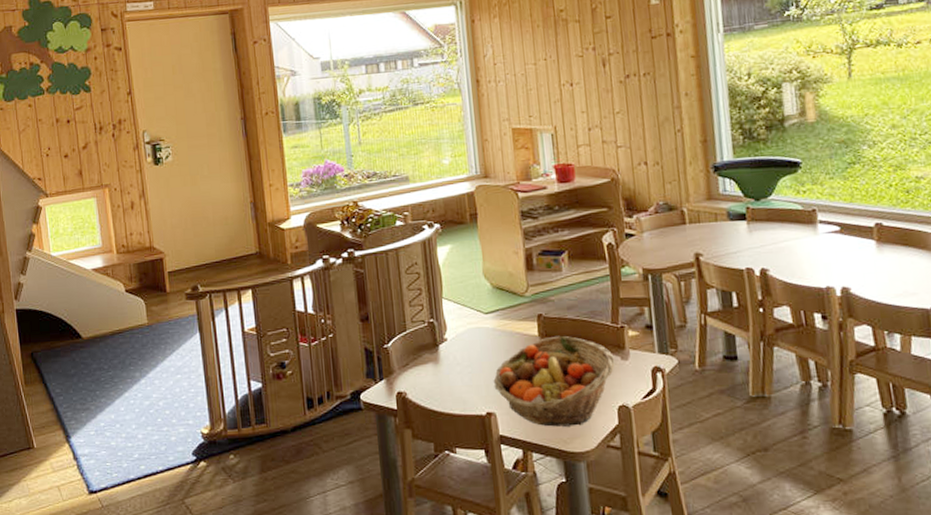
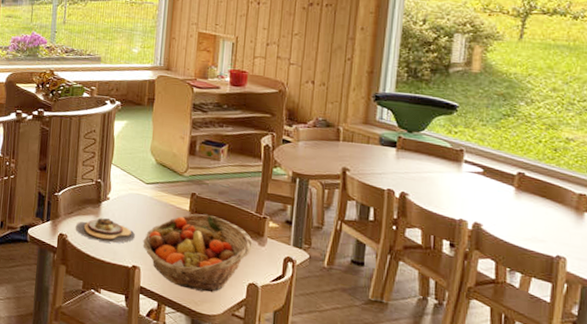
plate: none [415,362,485,392] -> present [76,218,136,244]

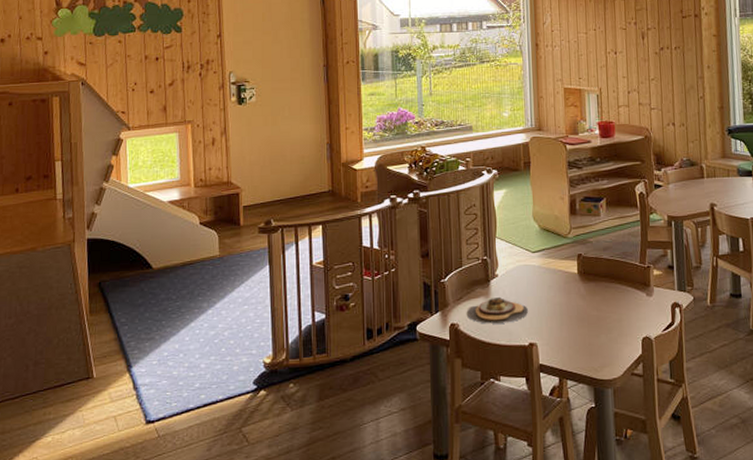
fruit basket: present [142,213,253,293] -> none [536,273,641,356]

